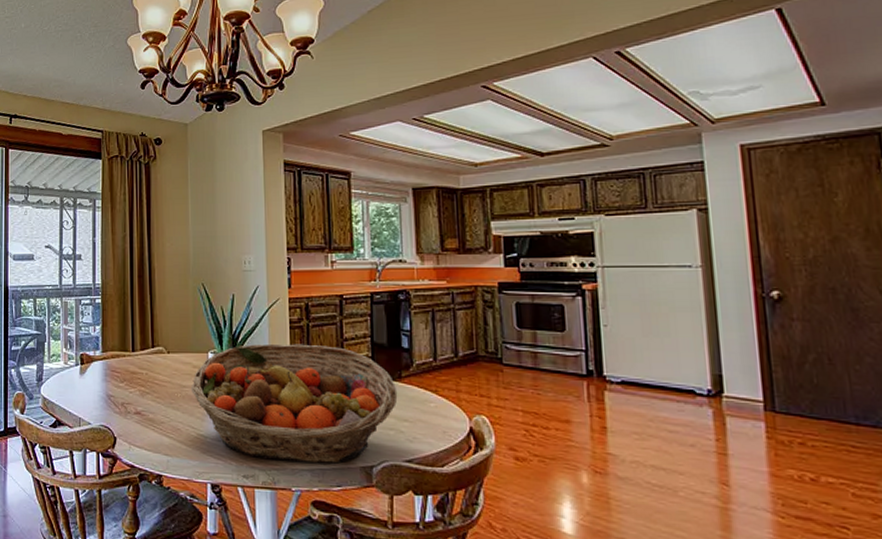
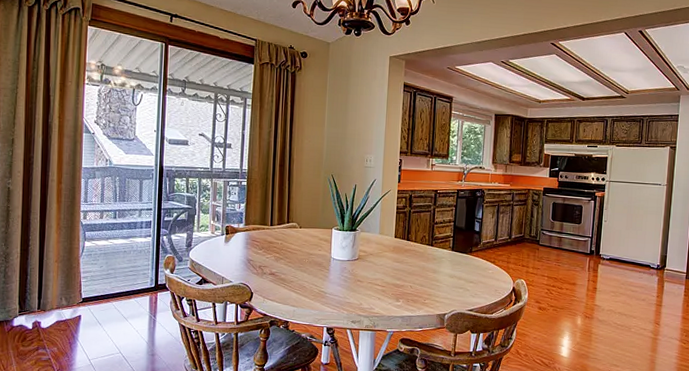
fruit basket: present [191,343,398,464] -> none [317,224,468,313]

